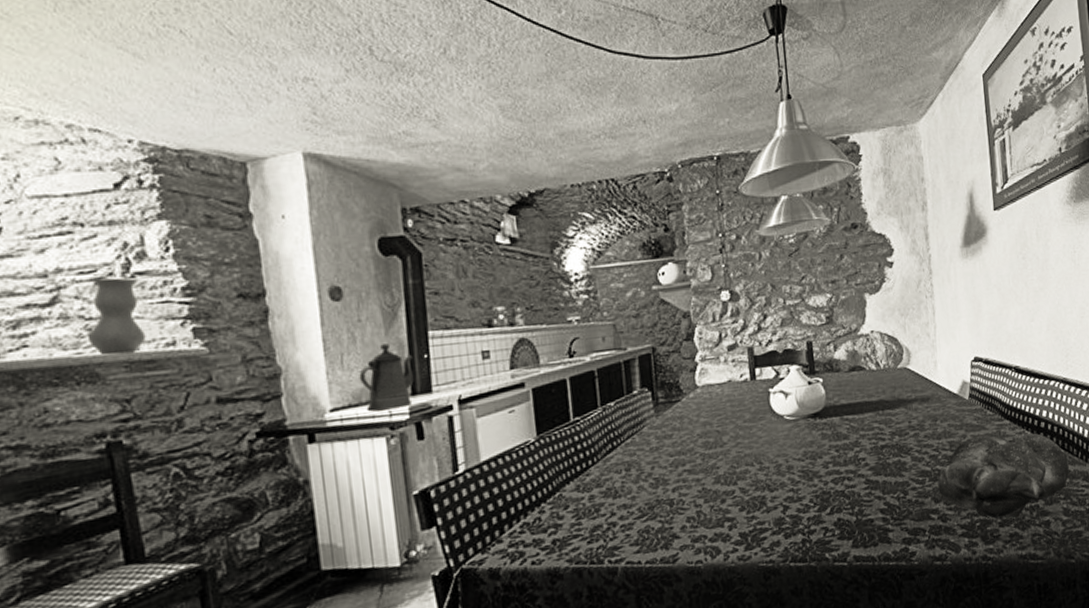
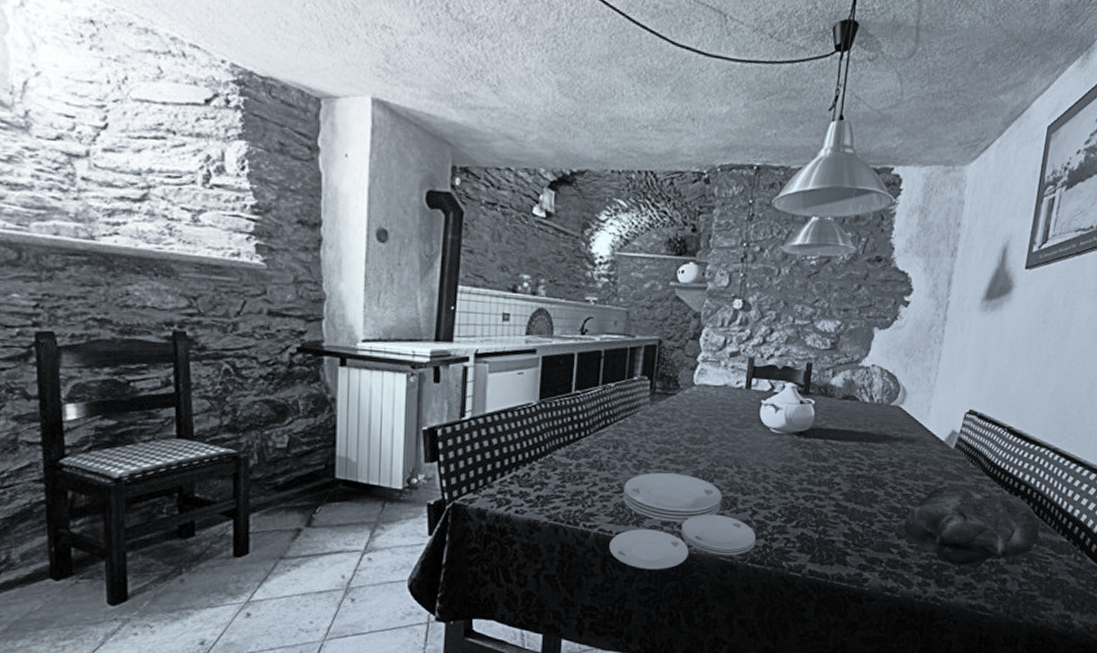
vase: present [87,277,146,356] -> none [167,182,216,258]
coffee pot: present [359,343,414,412] -> none [391,289,441,351]
plate: none [640,482,794,596] -> present [609,472,756,570]

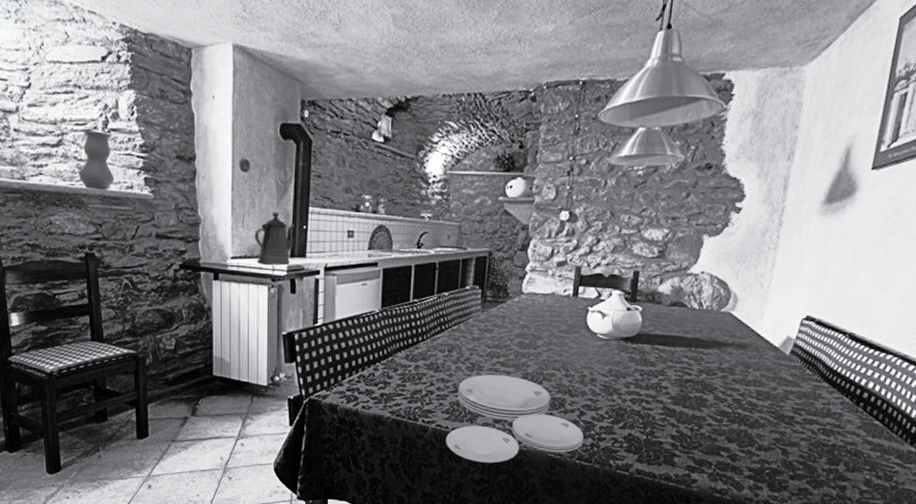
vase: none [167,182,216,258] -> present [78,129,115,191]
coffee pot: none [391,289,441,351] -> present [254,212,295,266]
bread loaf: present [904,484,1039,568] -> none [734,390,884,474]

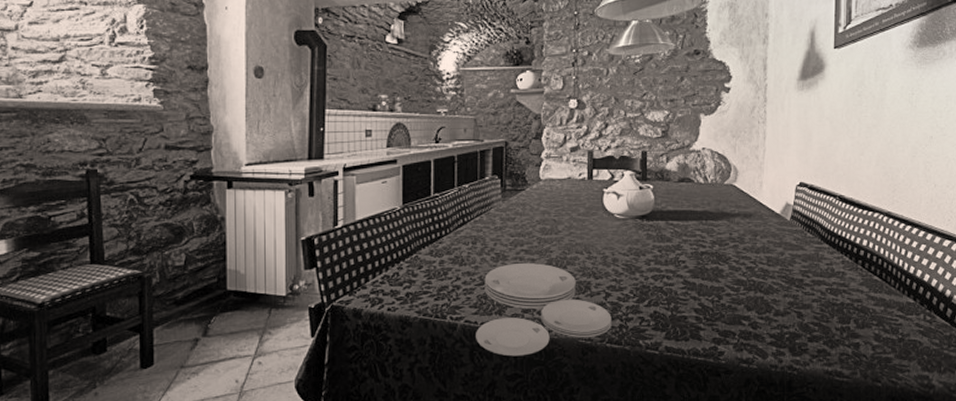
vase: present [78,129,115,191] -> none [81,44,121,105]
coffee pot: present [254,212,295,266] -> none [270,116,312,169]

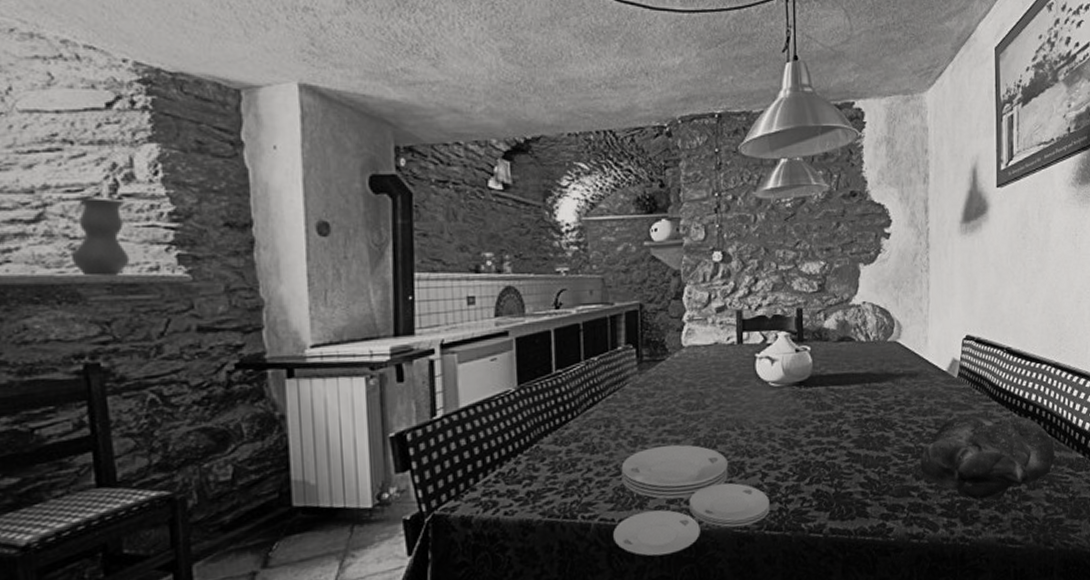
vase: none [81,44,121,105] -> present [70,197,130,277]
bread loaf: none [752,254,884,335] -> present [920,414,1054,501]

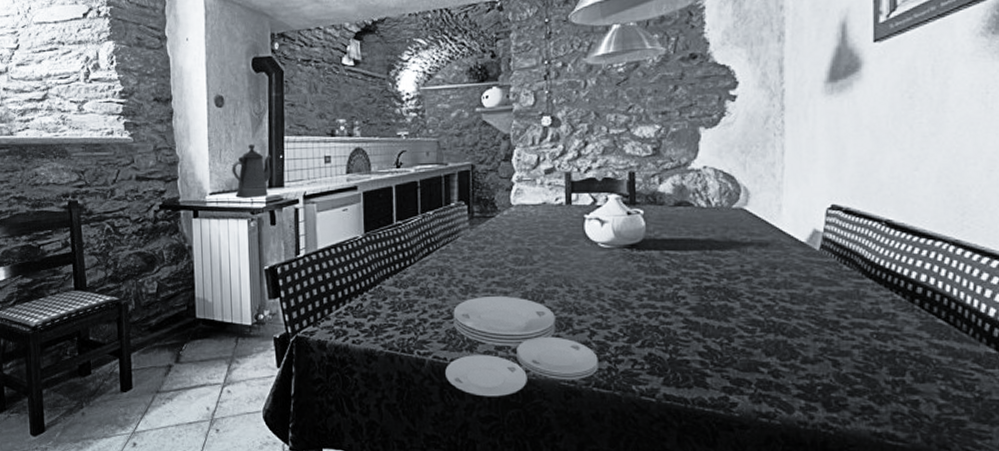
vase: present [70,197,130,277] -> none [62,82,96,139]
coffee pot: none [342,283,397,350] -> present [231,144,272,198]
bread loaf: present [920,414,1054,501] -> none [771,291,953,389]

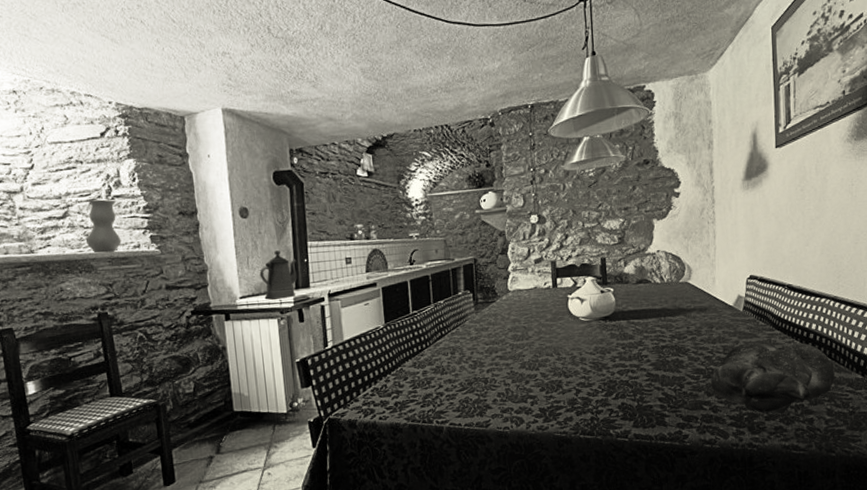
vase: none [62,82,96,139] -> present [85,199,122,254]
plate: present [445,295,598,397] -> none [460,367,584,453]
bread loaf: none [771,291,953,389] -> present [711,341,835,414]

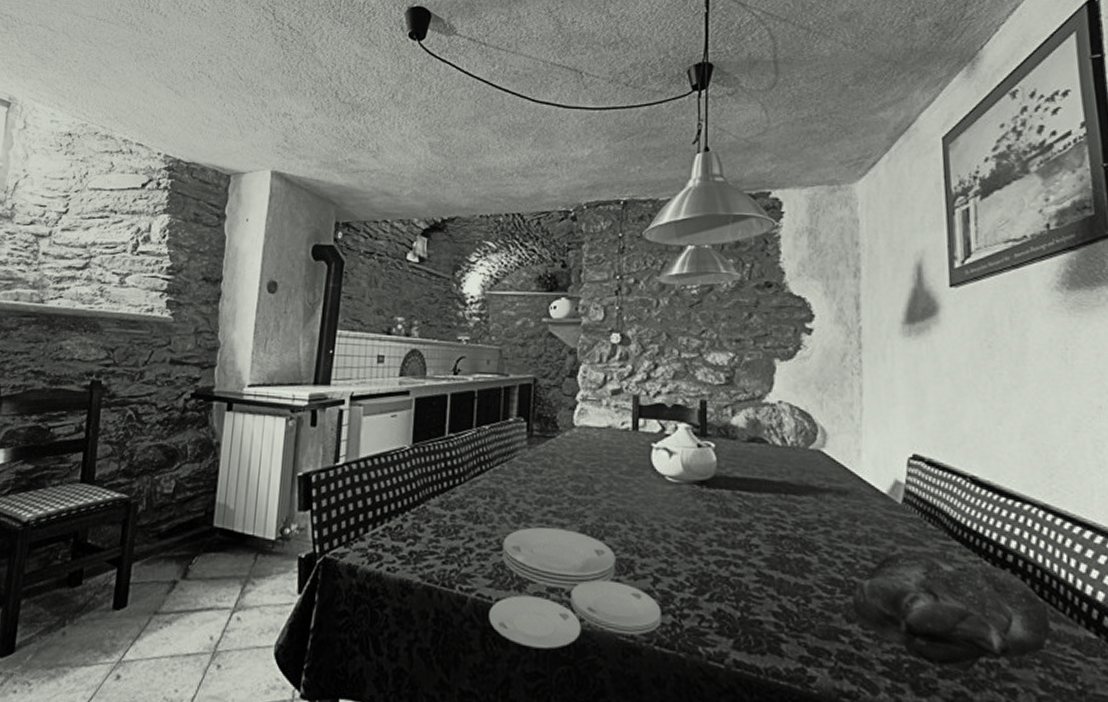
vase: present [85,199,122,254] -> none [98,252,141,314]
coffee pot: present [259,250,297,300] -> none [275,335,321,395]
plate: none [460,367,584,453] -> present [489,526,661,650]

